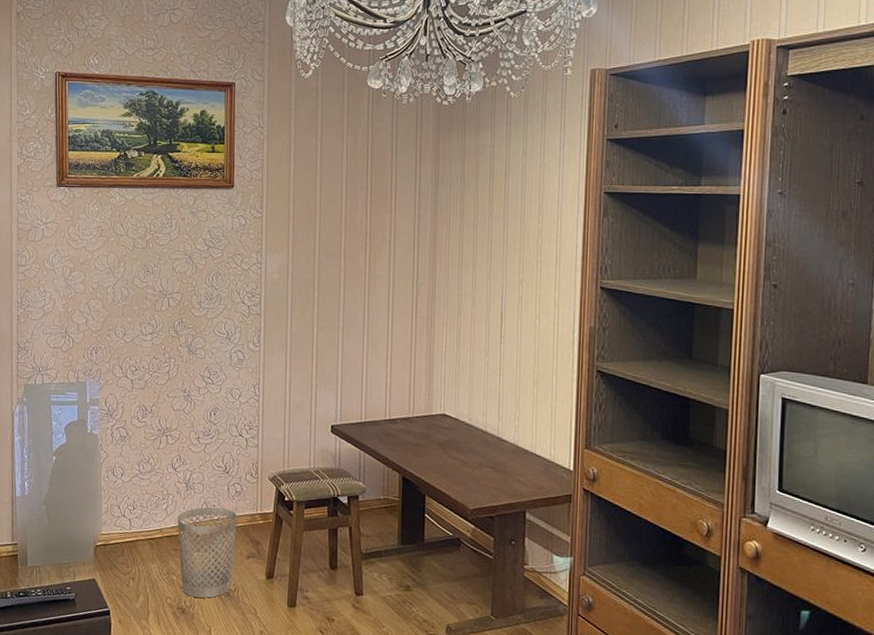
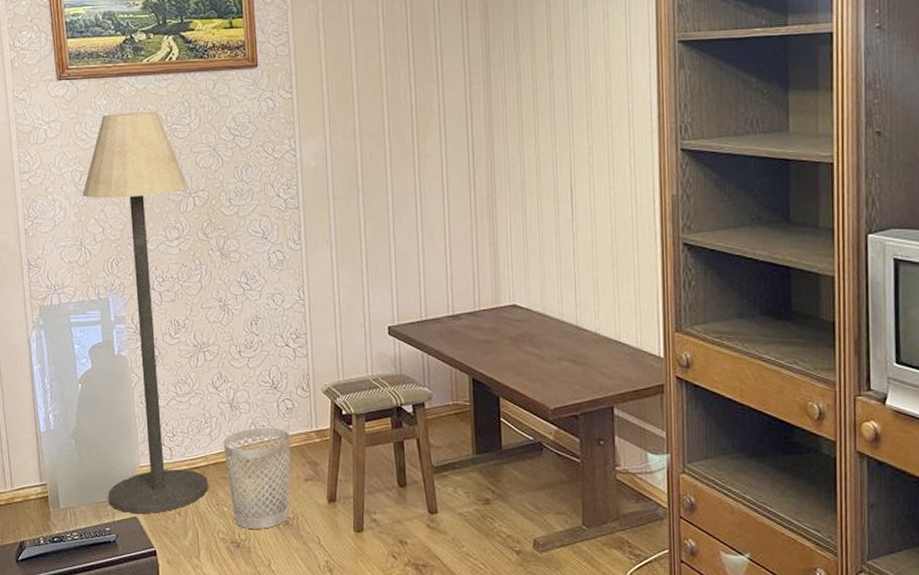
floor lamp: none [71,219,165,577] -> present [82,111,208,514]

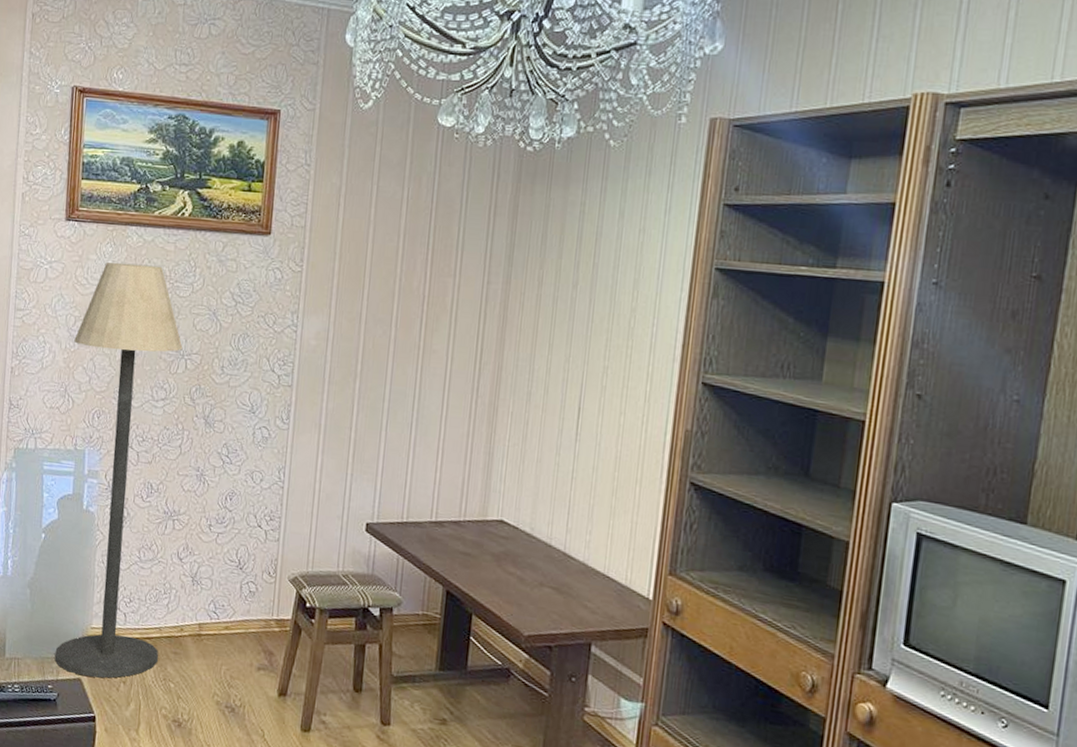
wastebasket: present [223,427,291,530] -> none [179,606,250,713]

